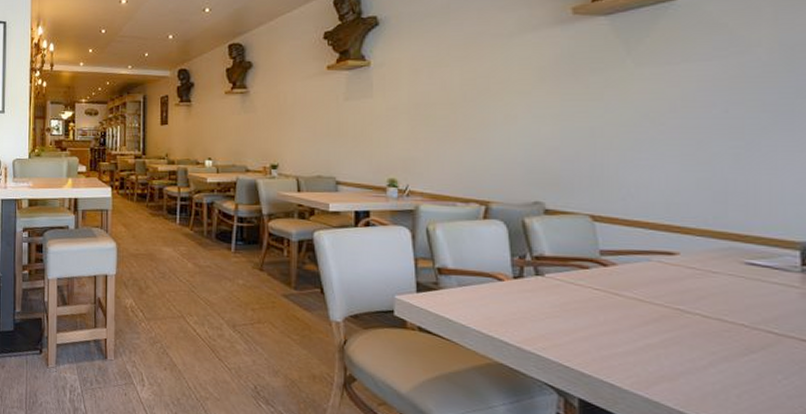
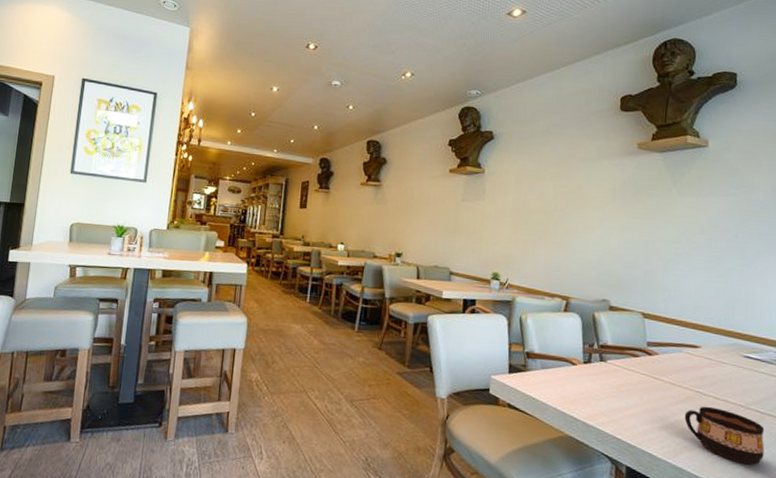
cup: none [659,326,782,399] -> present [684,406,765,465]

